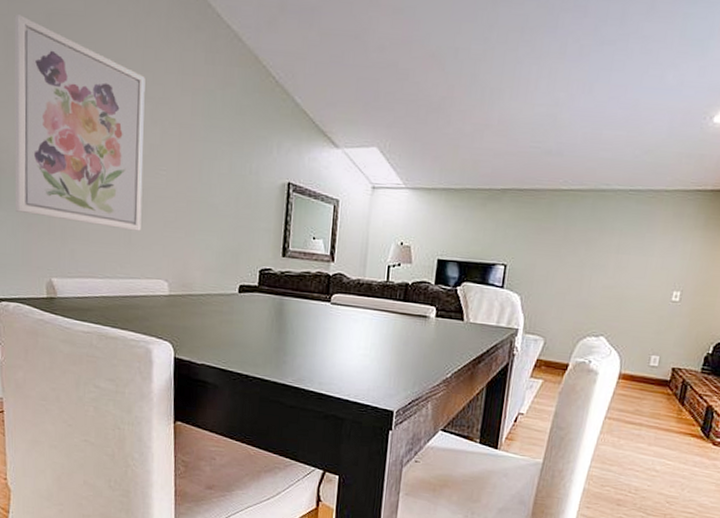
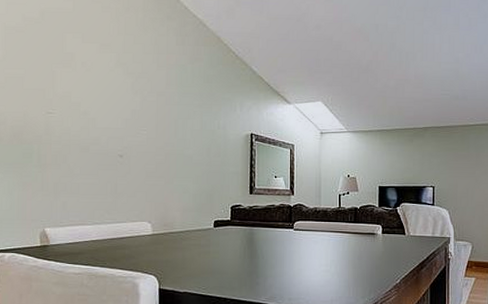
wall art: present [14,14,145,232] -> none [11,13,126,182]

